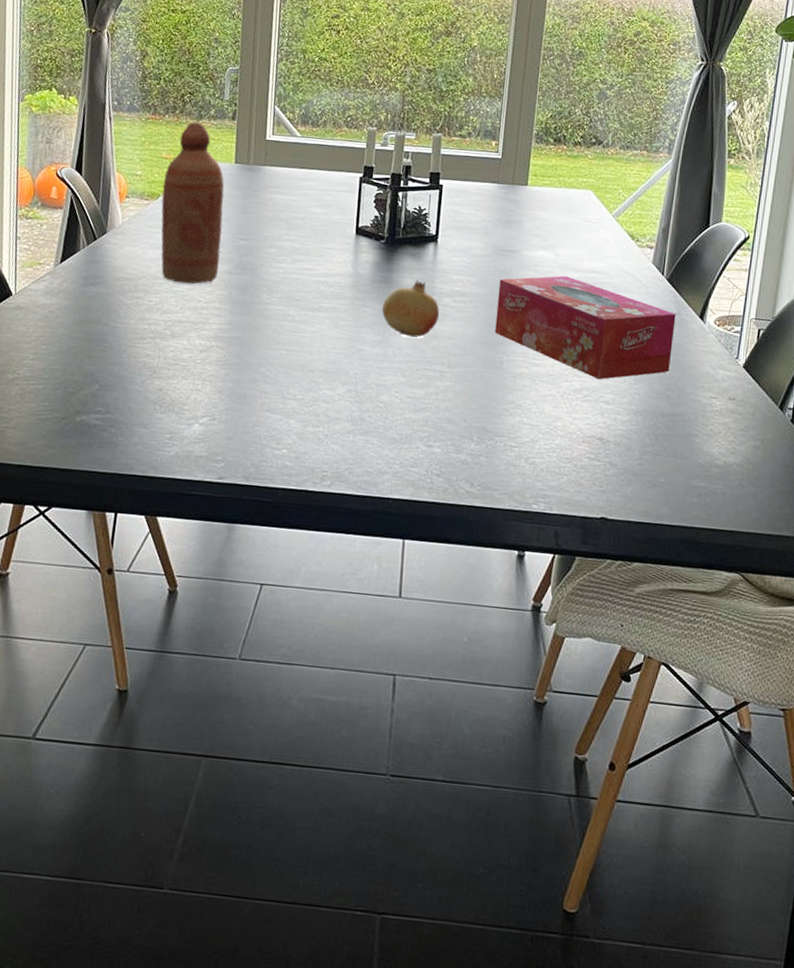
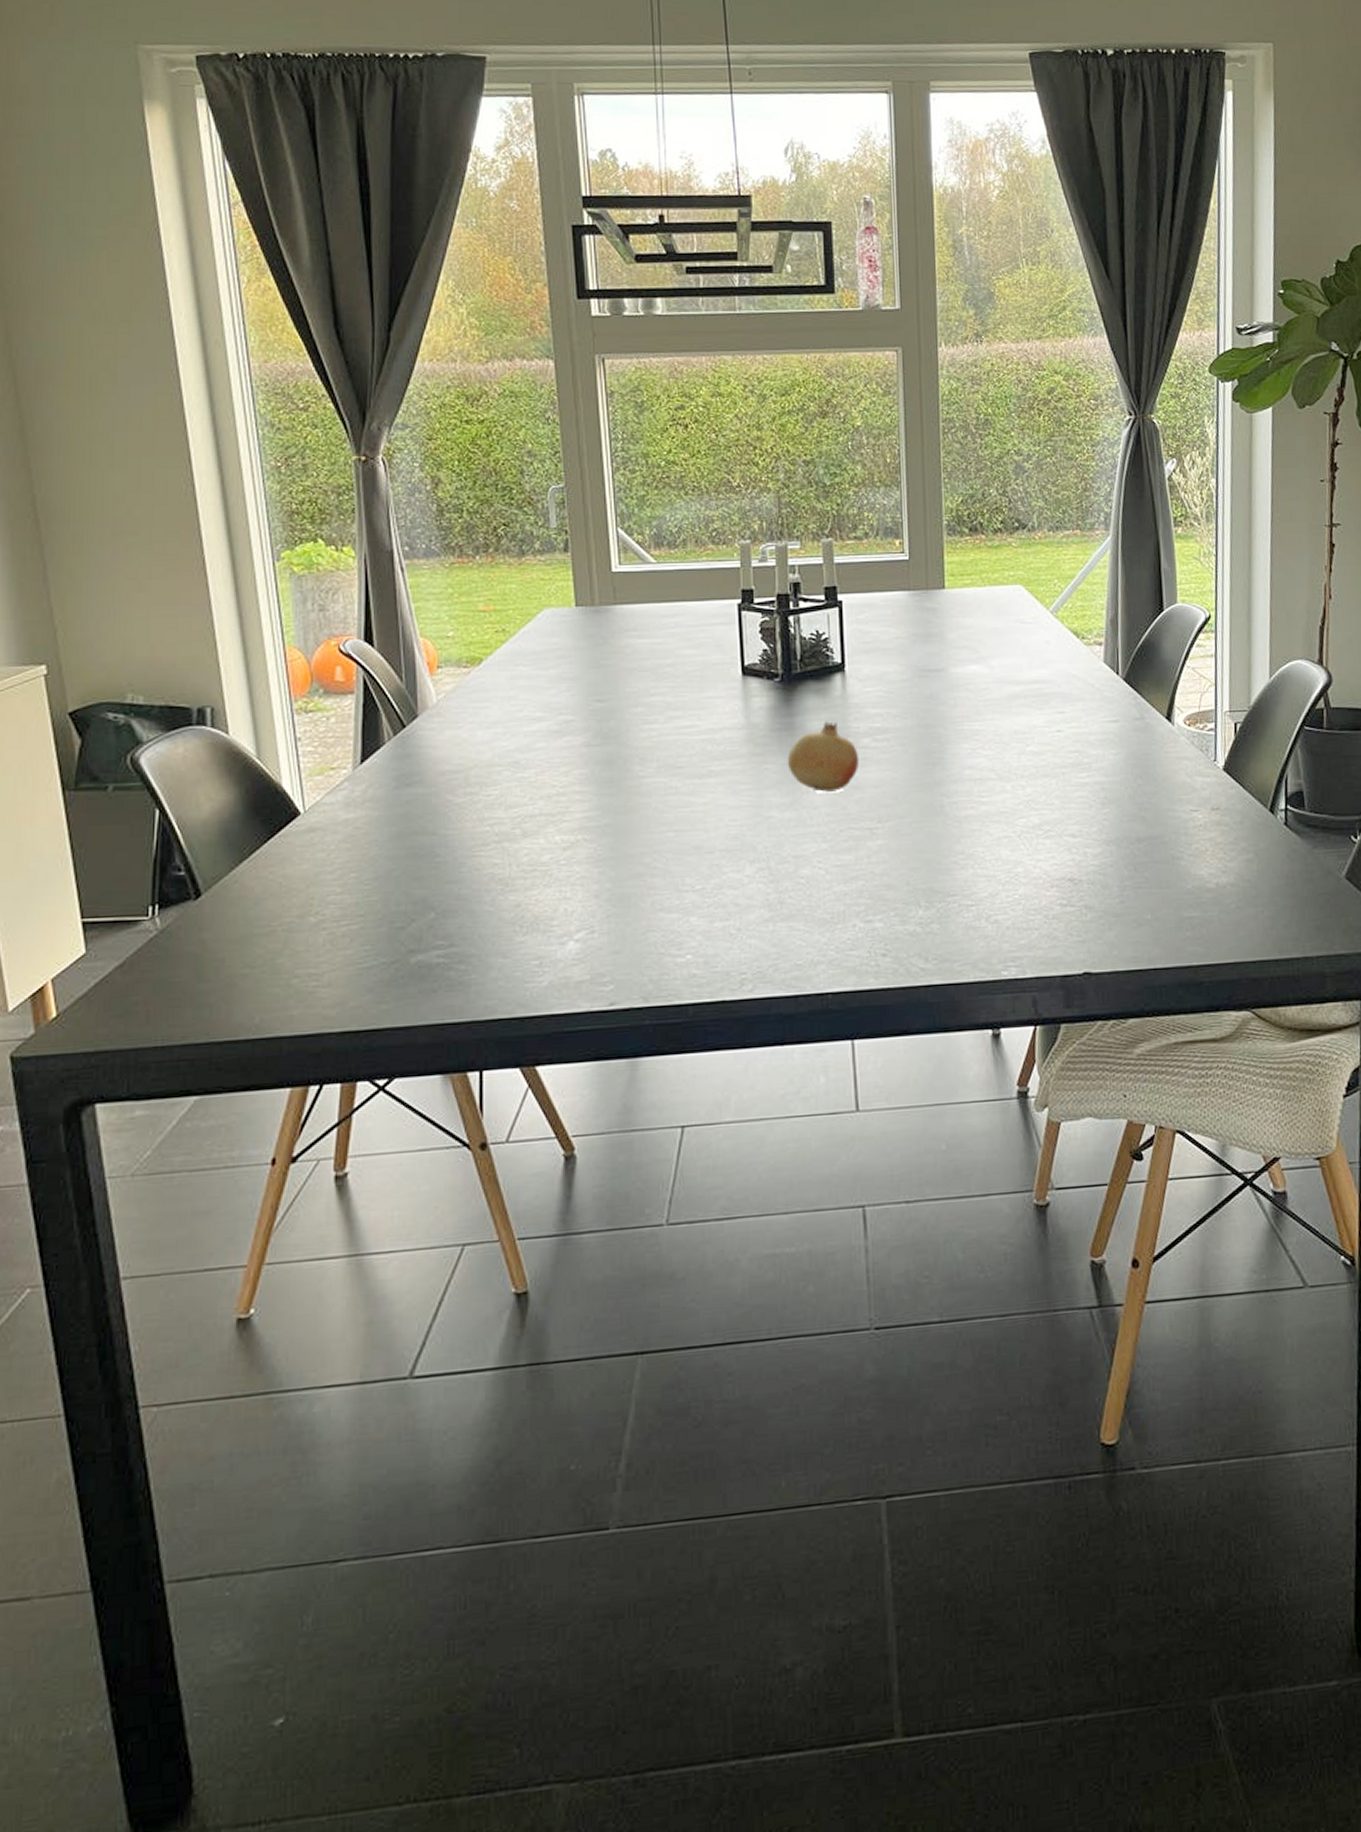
bottle: present [161,122,225,284] -> none [485,561,573,767]
tissue box: present [494,275,676,380] -> none [926,691,1140,810]

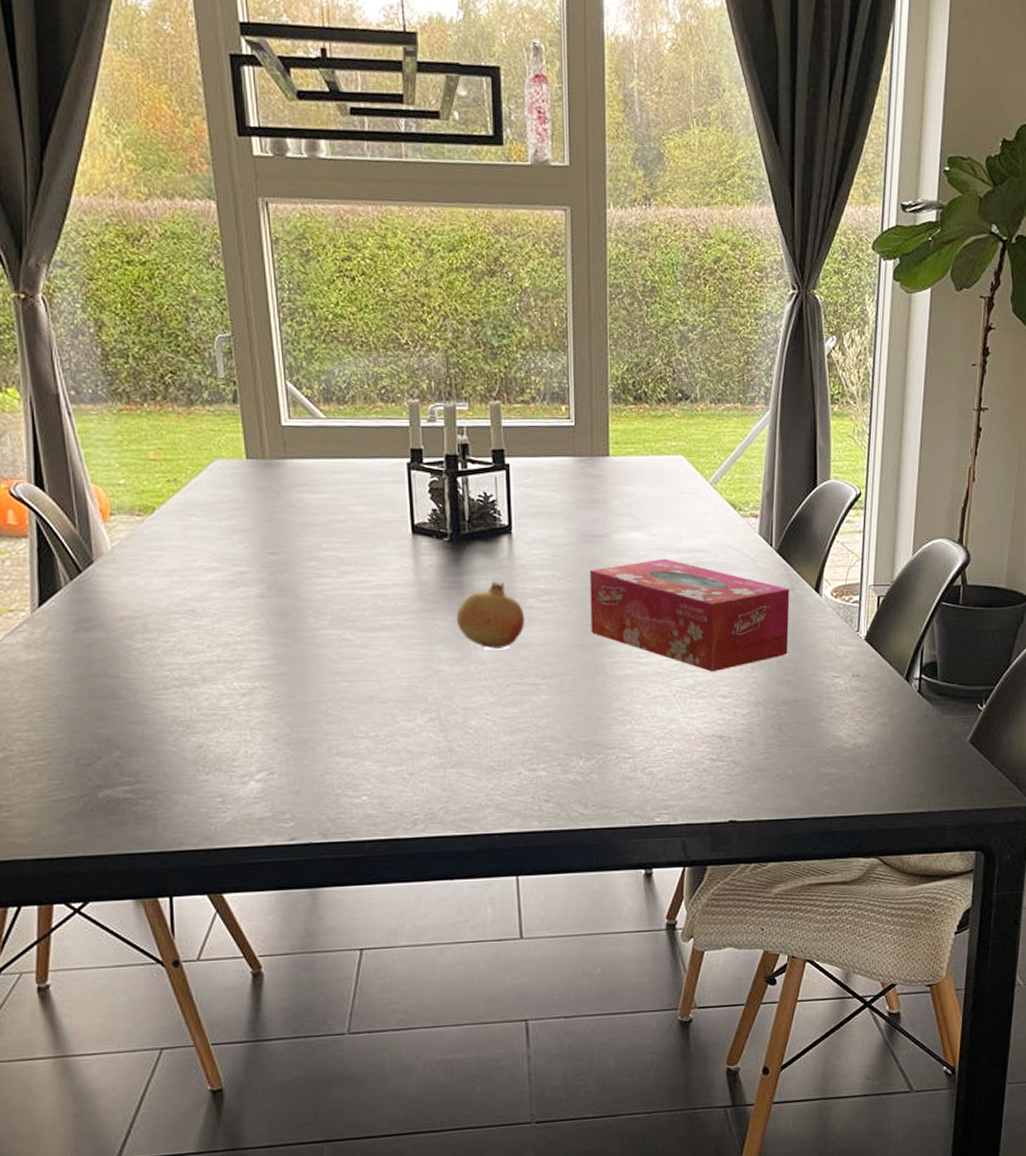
tissue box: none [926,691,1140,810] -> present [589,558,790,672]

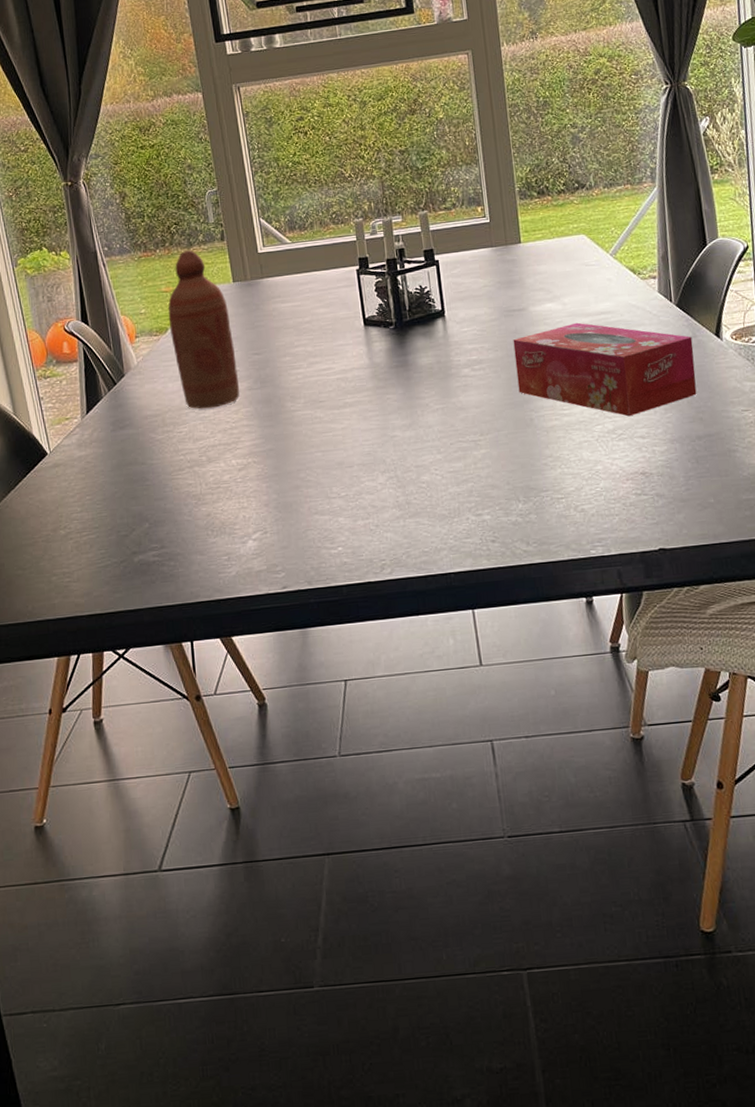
bottle: none [156,410,249,615] -> present [168,250,240,409]
fruit: present [457,581,525,649] -> none [405,357,462,414]

